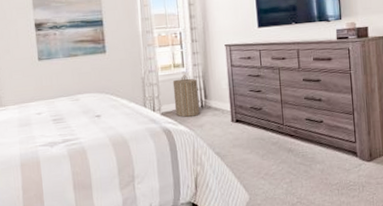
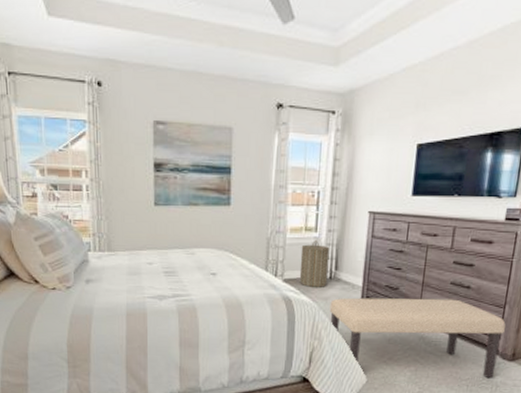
bench: none [205,112,359,181] -> present [329,297,506,379]

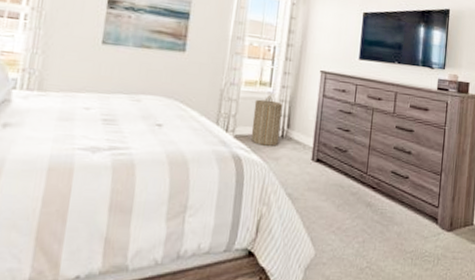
bench: present [329,297,506,379] -> none [280,159,443,251]

